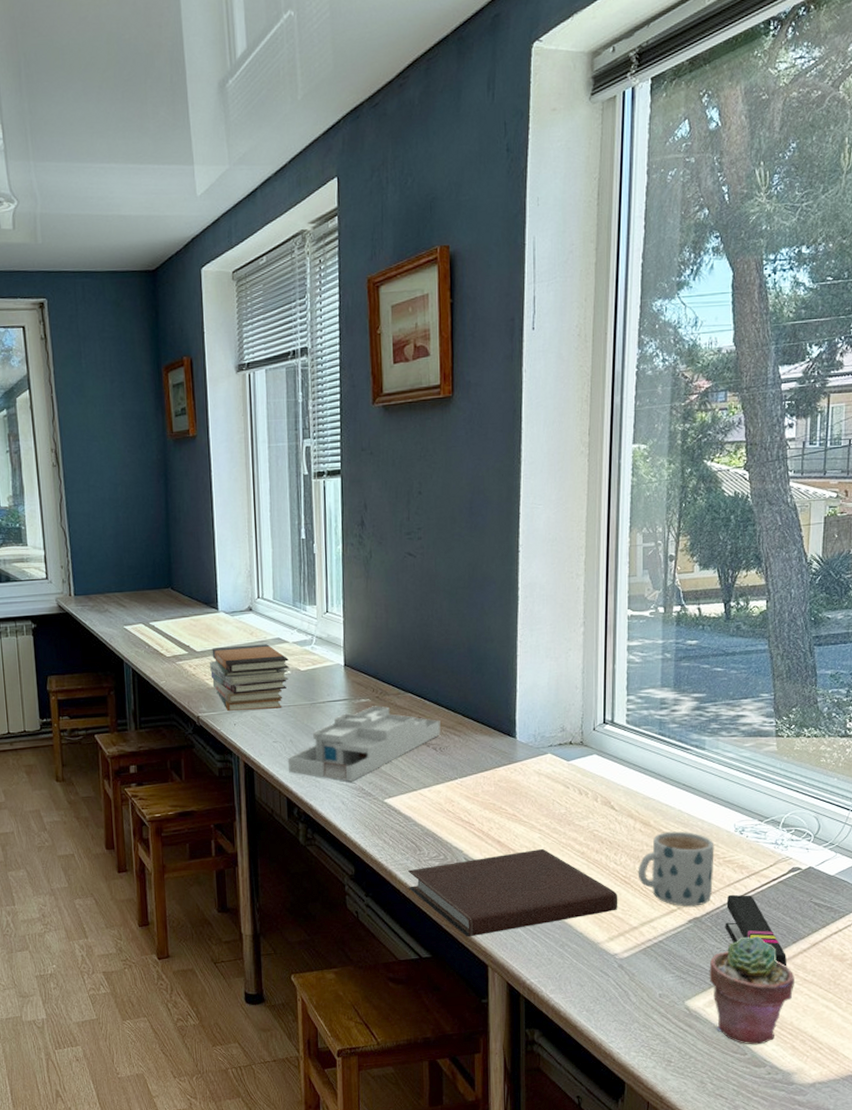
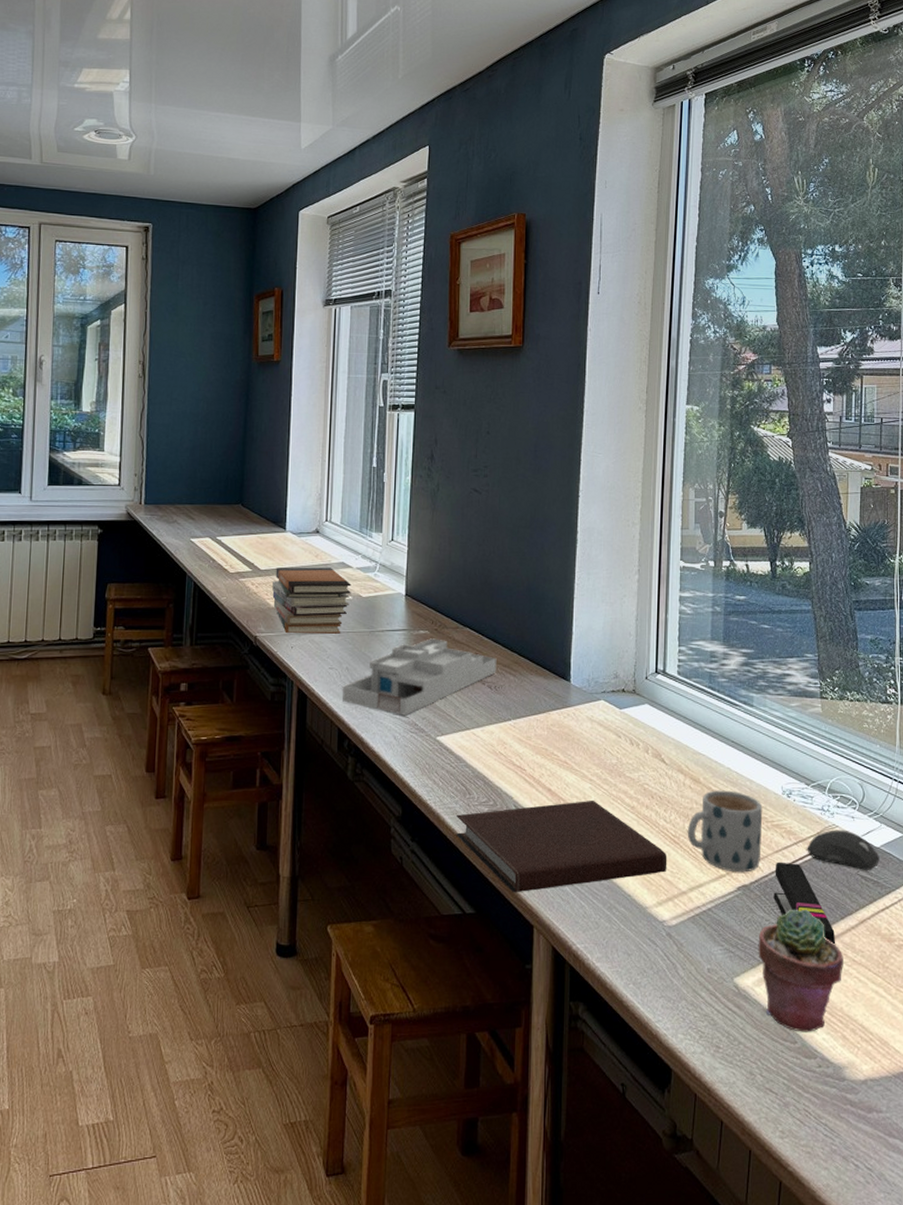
computer mouse: none [759,861,834,897] -> present [807,829,880,870]

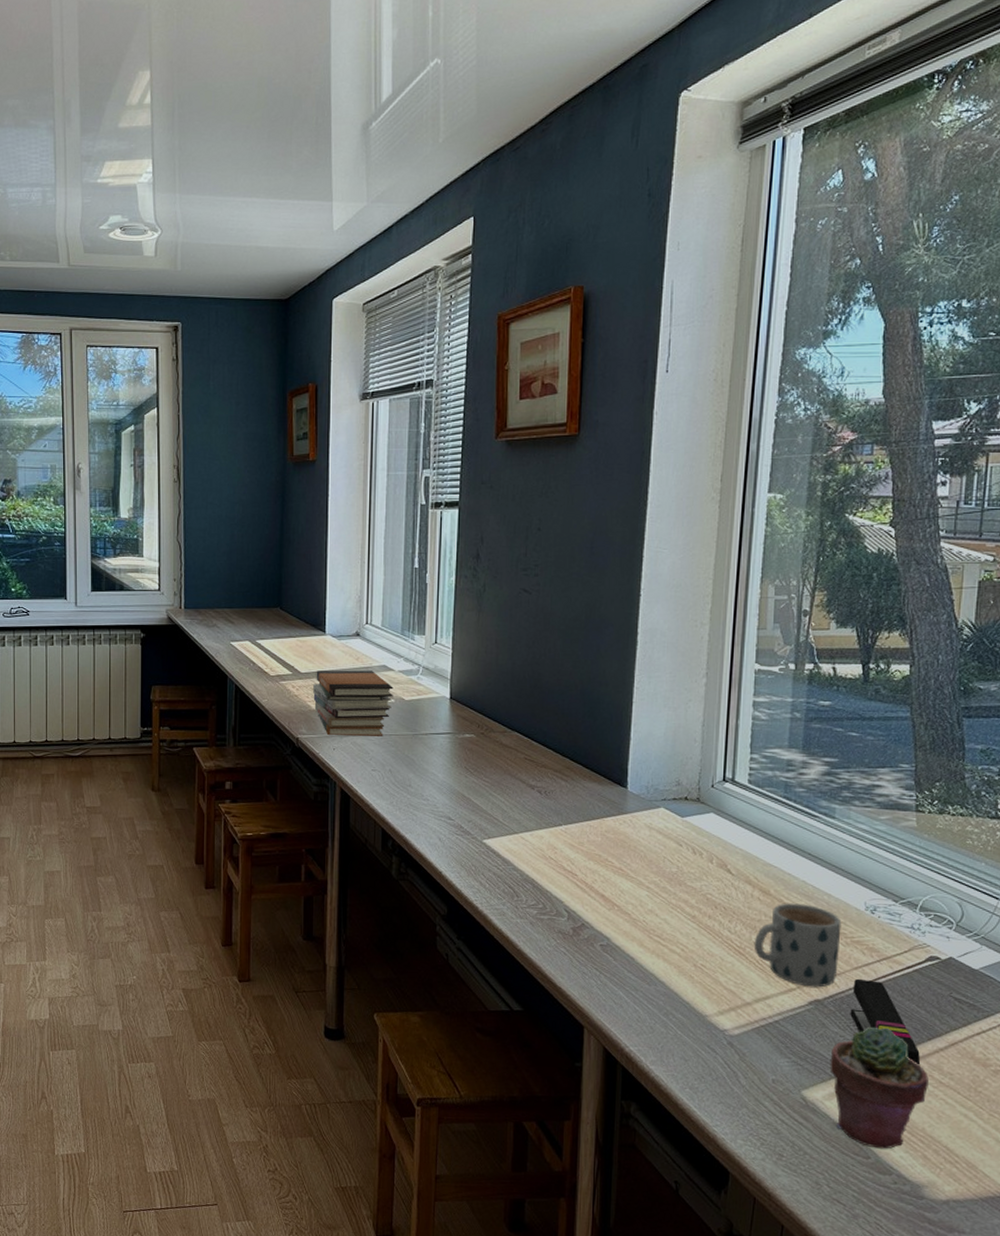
desk organizer: present [343,638,497,716] -> none [386,742,547,818]
notebook: present [455,800,667,893] -> none [502,907,731,994]
computer mouse: present [807,829,880,870] -> none [891,949,978,993]

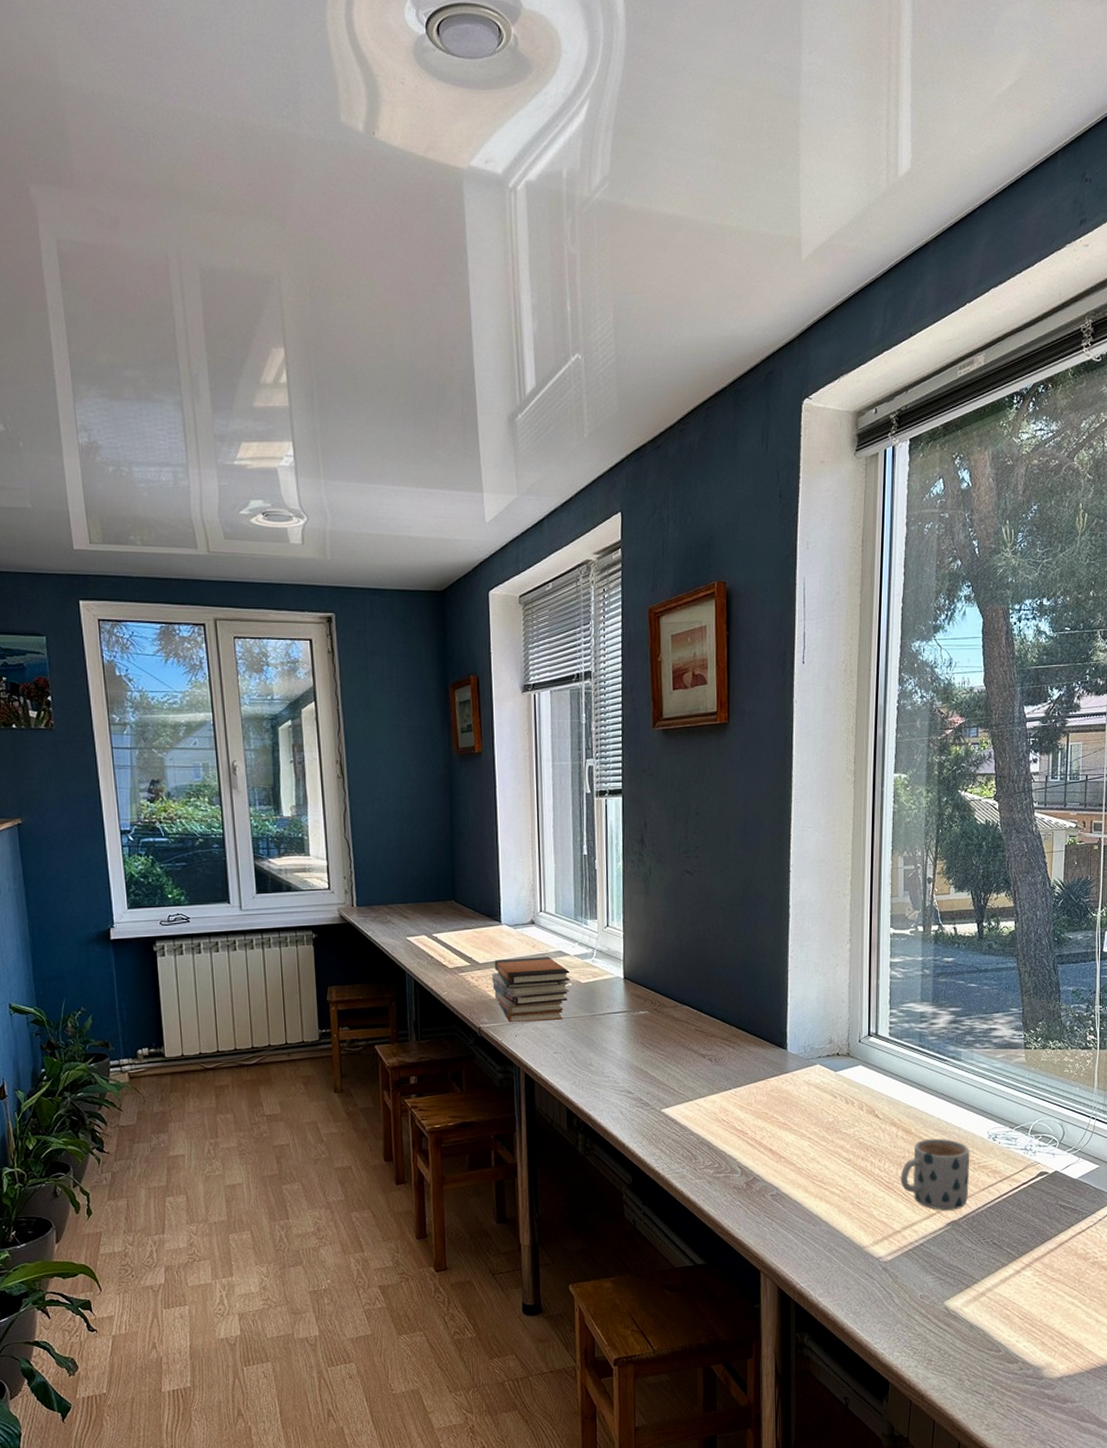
potted succulent: present [830,1027,929,1149] -> none [966,1237,1043,1342]
stapler: present [850,978,921,1065] -> none [980,1198,1037,1266]

